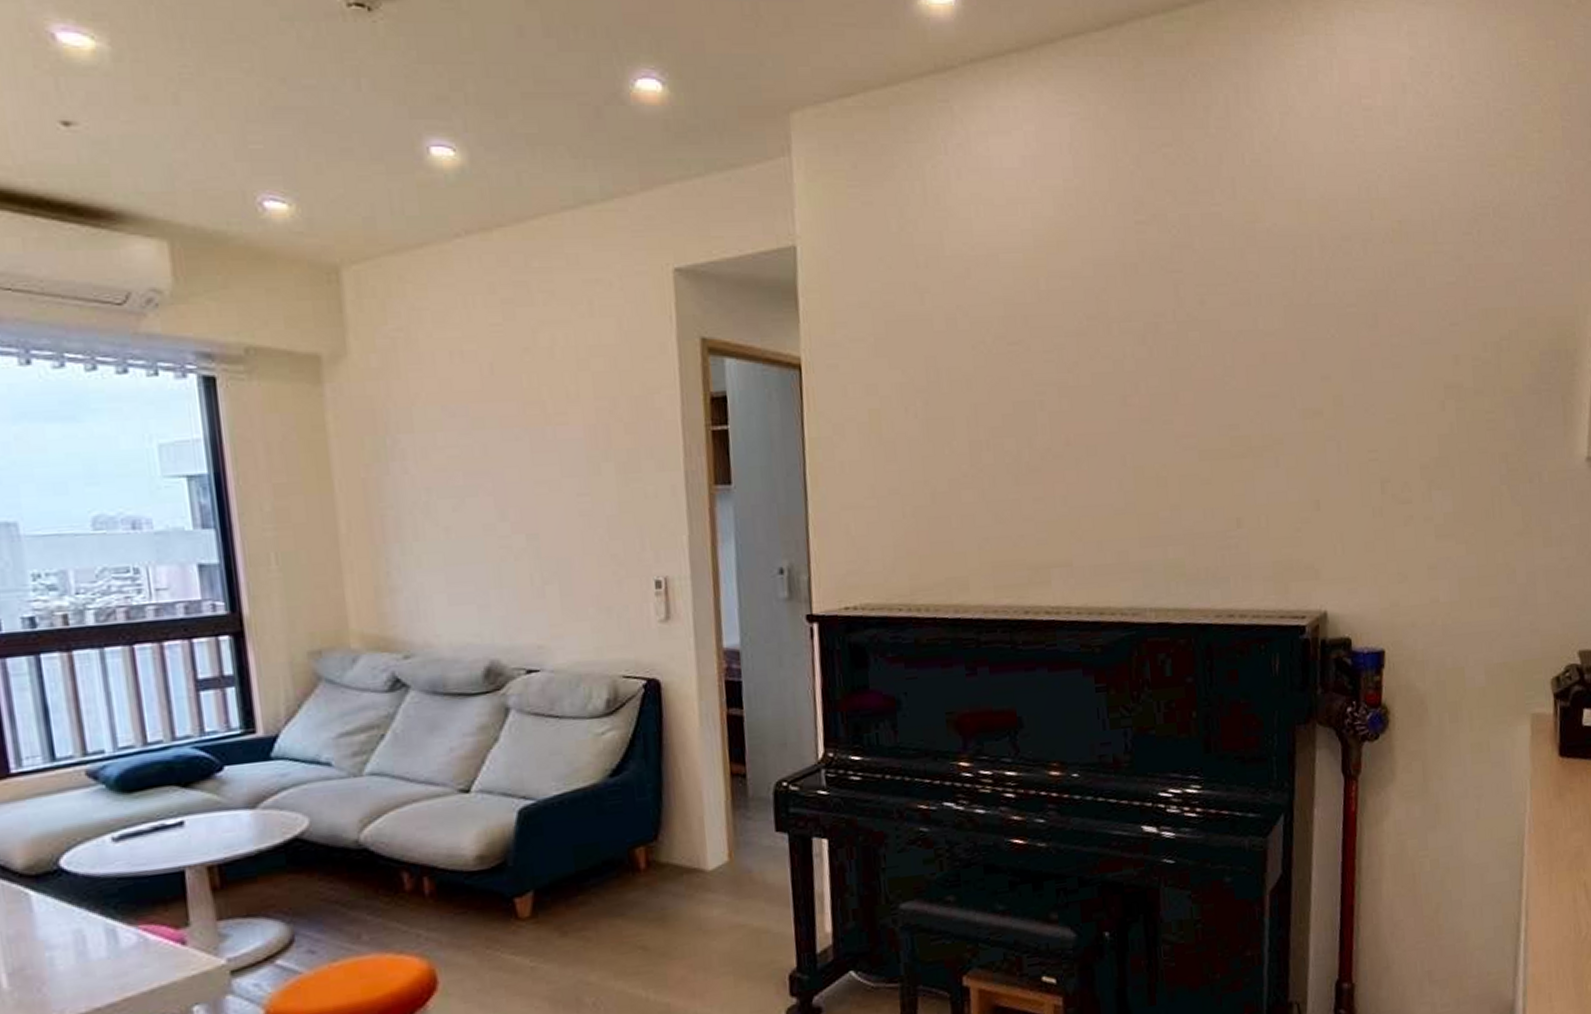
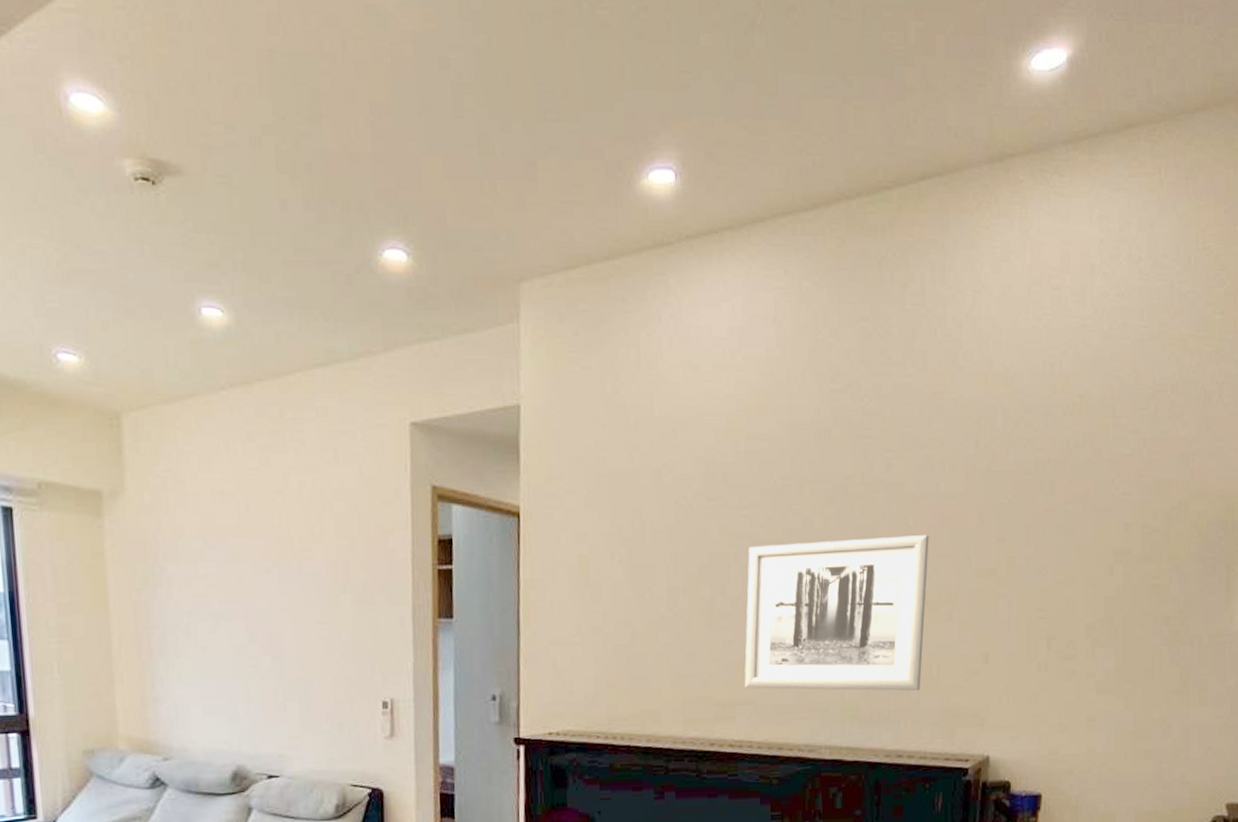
wall art: none [1055,375,1250,549] -> present [744,535,929,691]

